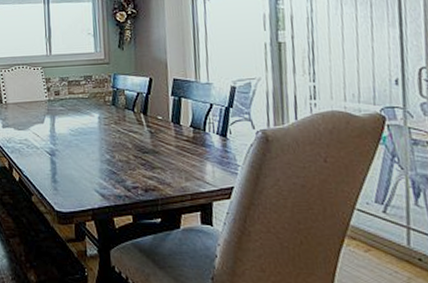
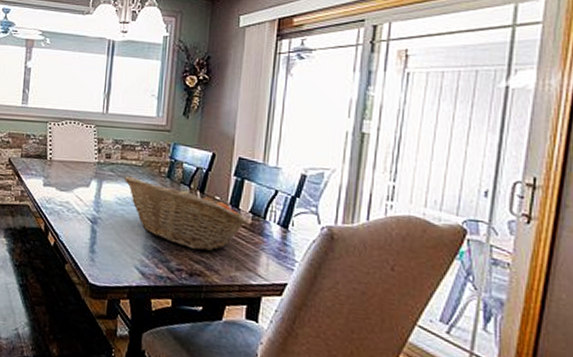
fruit basket: none [73,108,190,168] -> present [123,176,248,251]

